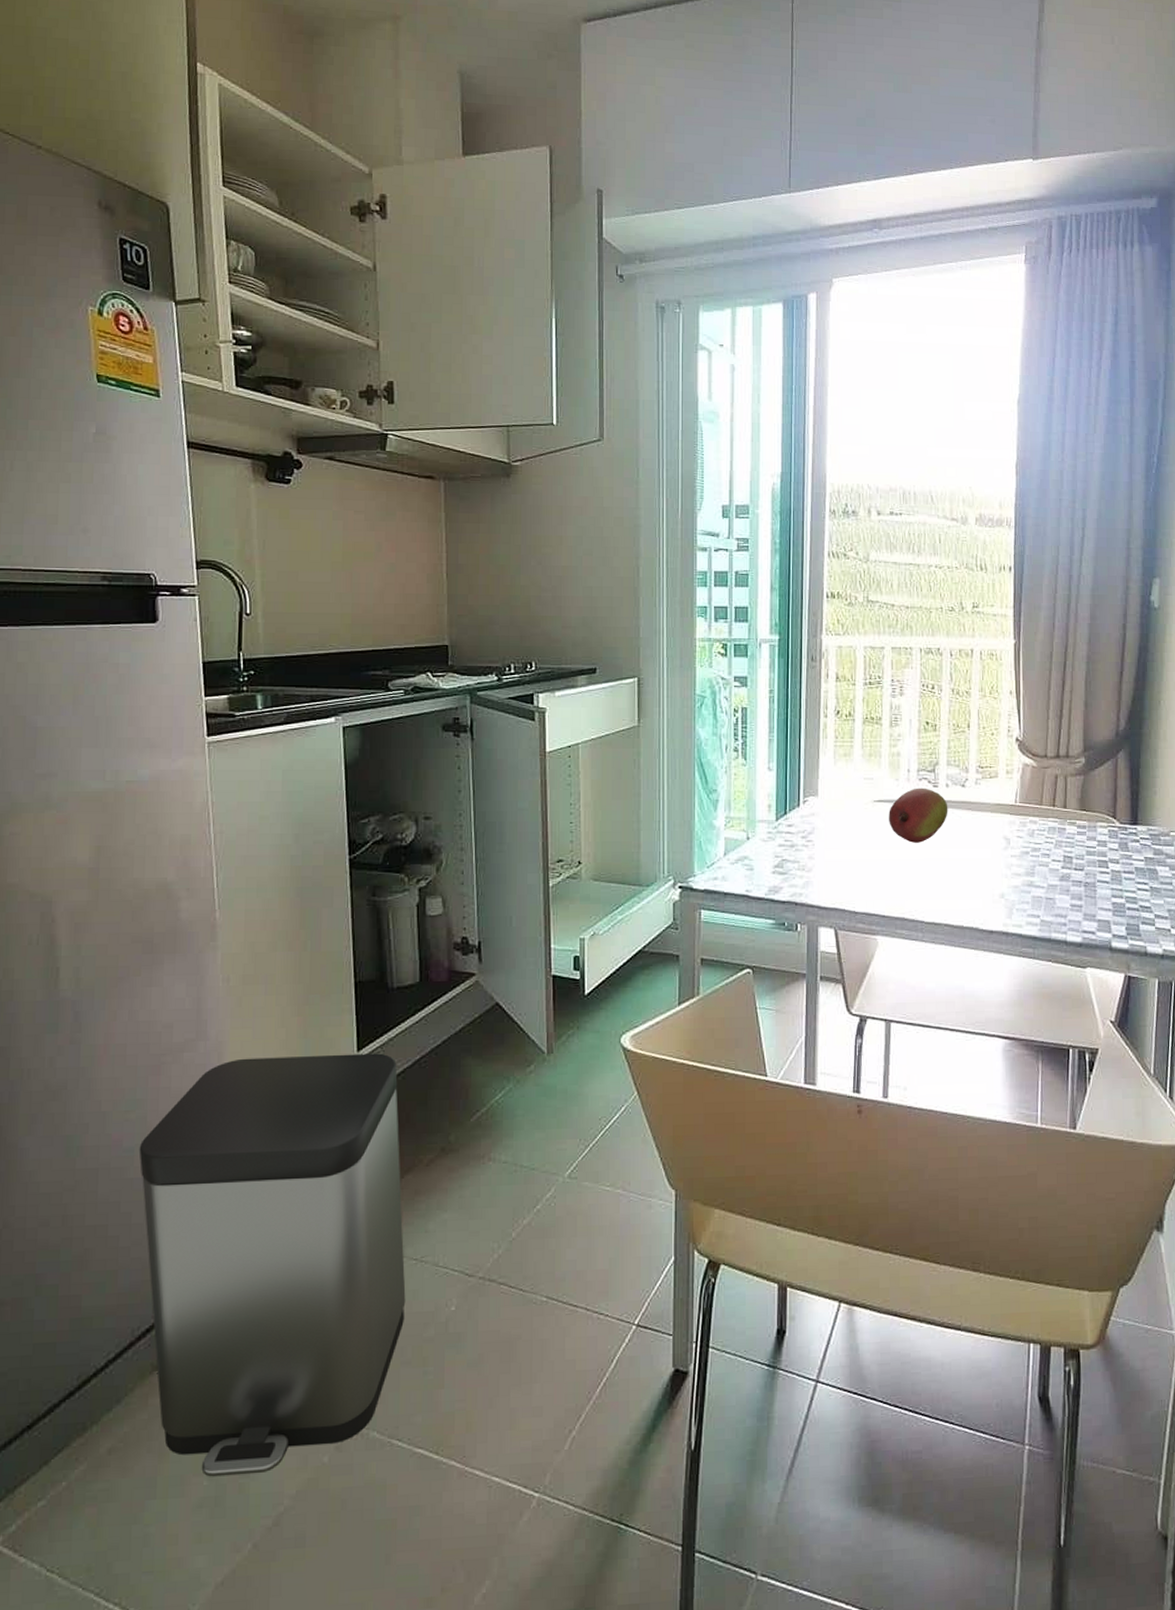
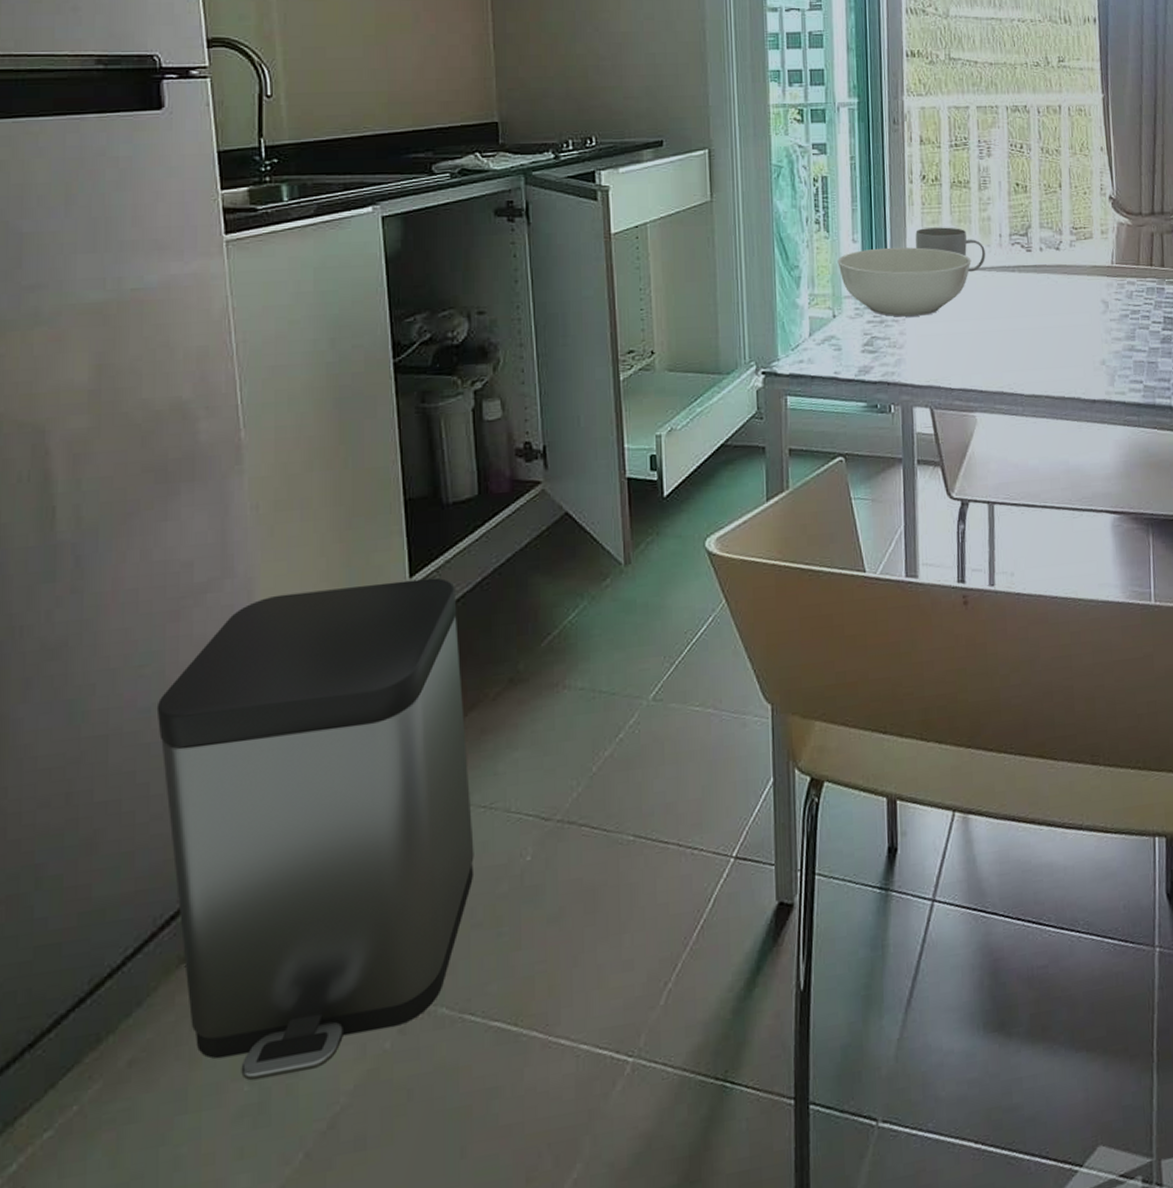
bowl: none [753,776,880,842] -> present [837,247,971,317]
mug: none [828,760,893,804] -> present [915,227,985,273]
fruit: present [889,788,948,843] -> none [981,253,1044,312]

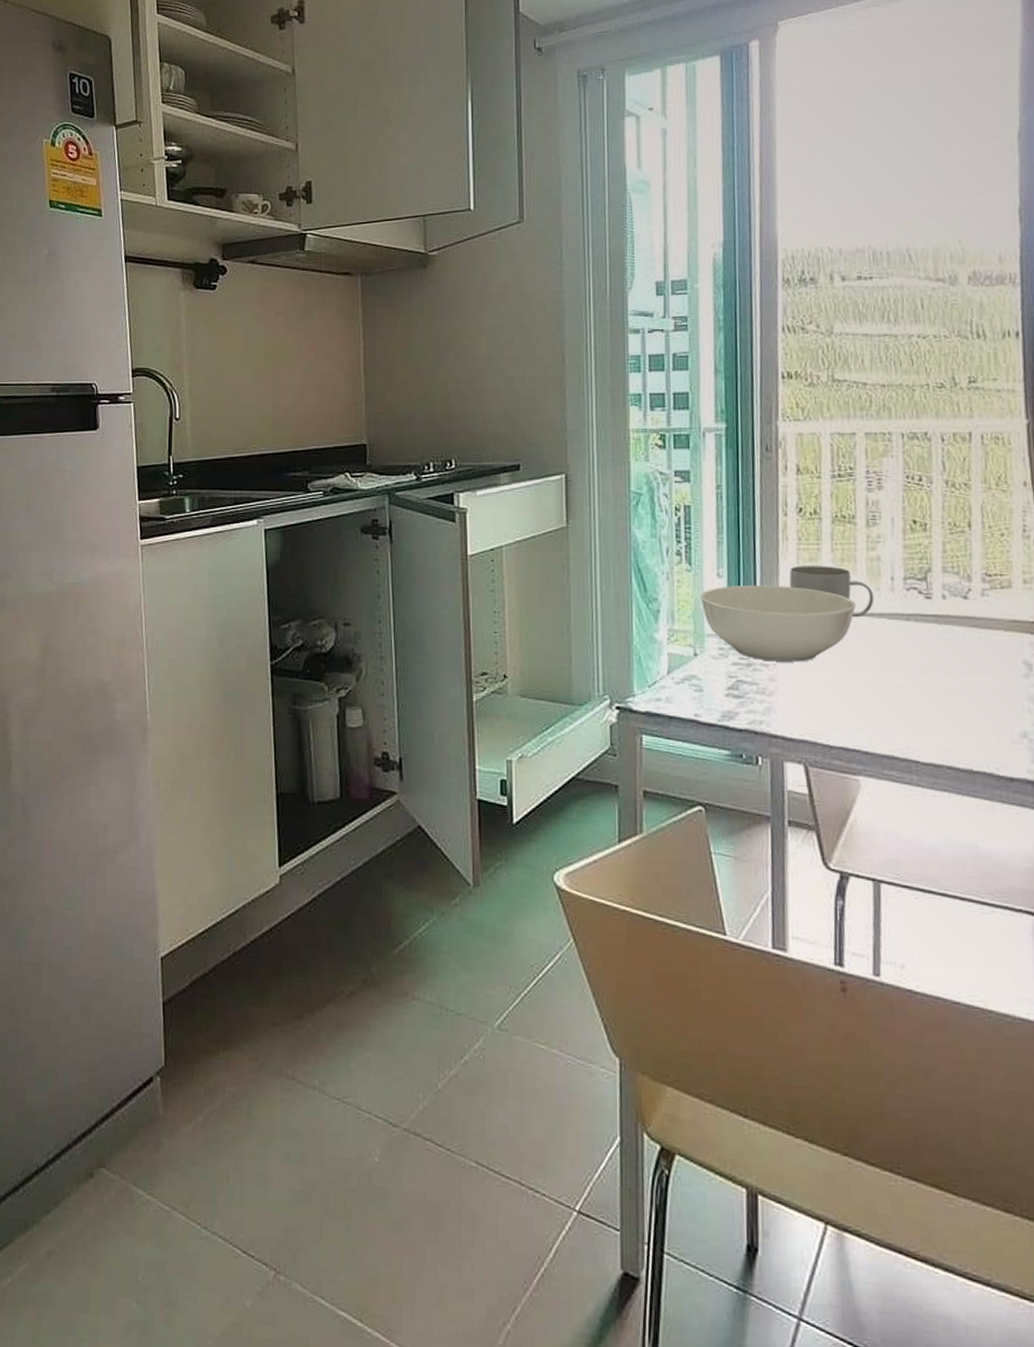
pedal bin: present [156,577,474,1081] -> none [77,864,328,1307]

